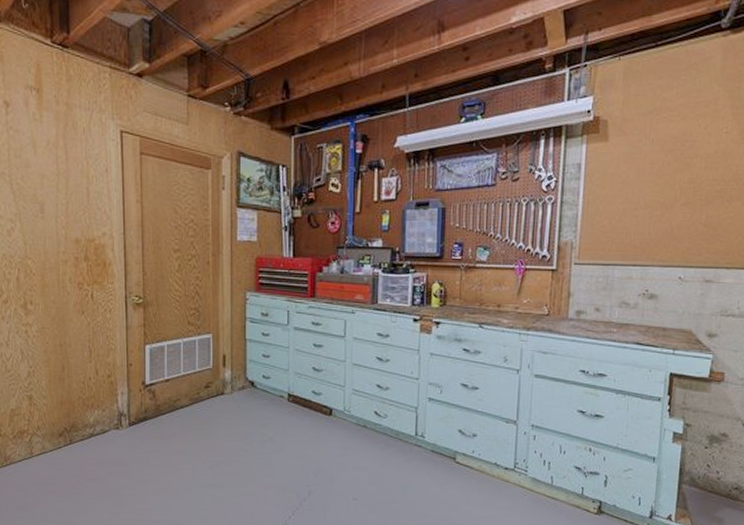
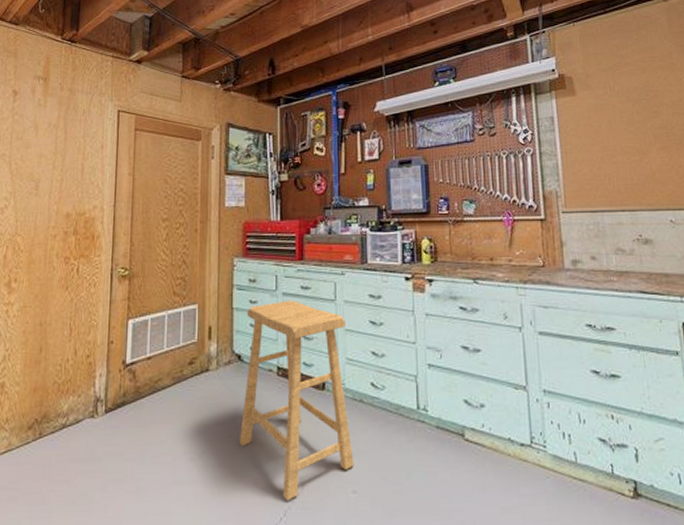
stool: none [253,335,356,504] -> present [240,300,354,501]

